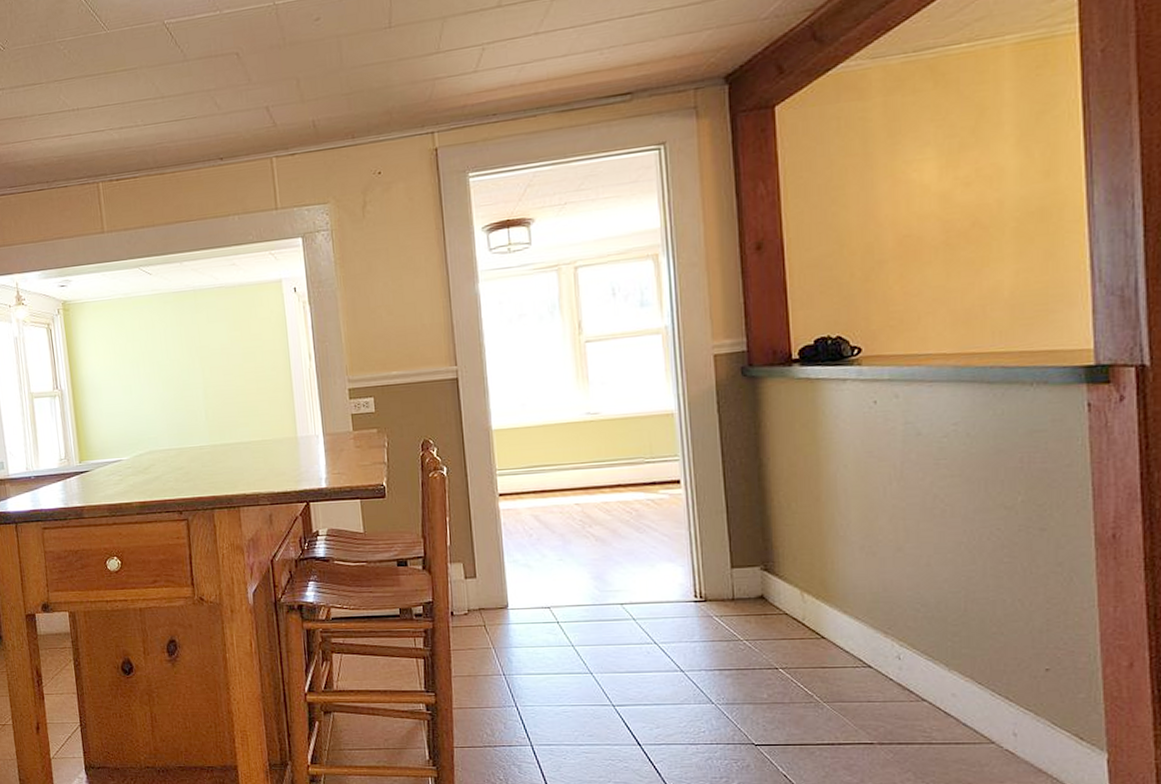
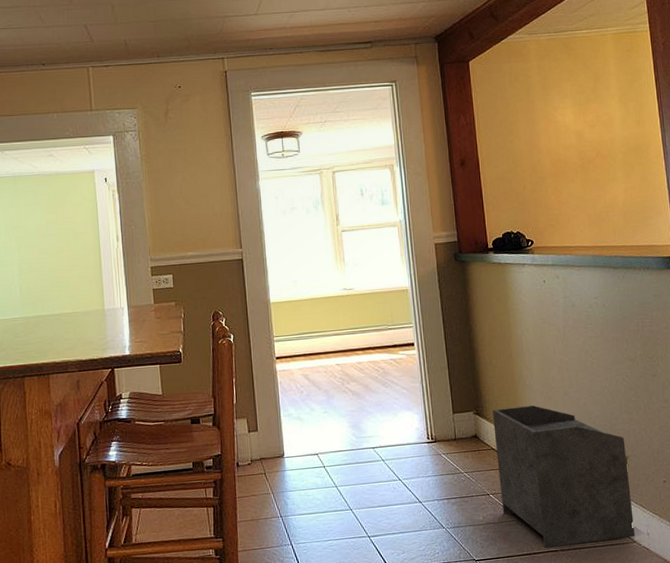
waste basket: none [788,562,995,740] -> present [492,405,636,549]

